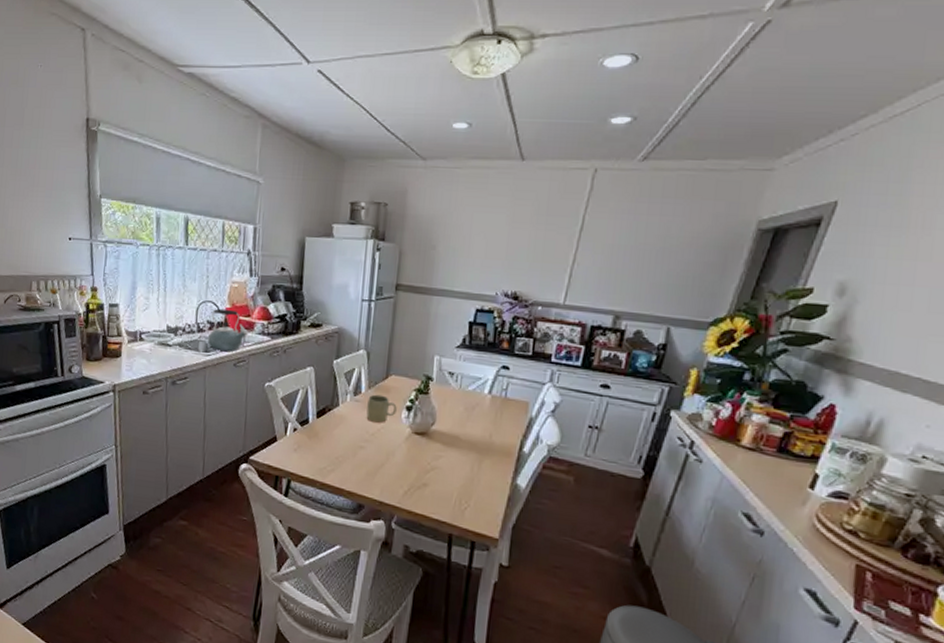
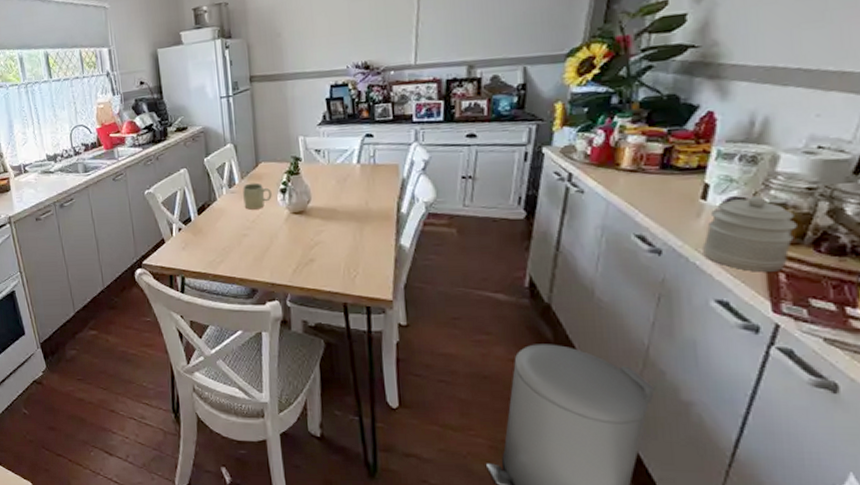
kettle: present [207,308,249,352] -> none [84,129,122,170]
jar: none [801,493,891,570] -> present [702,196,797,272]

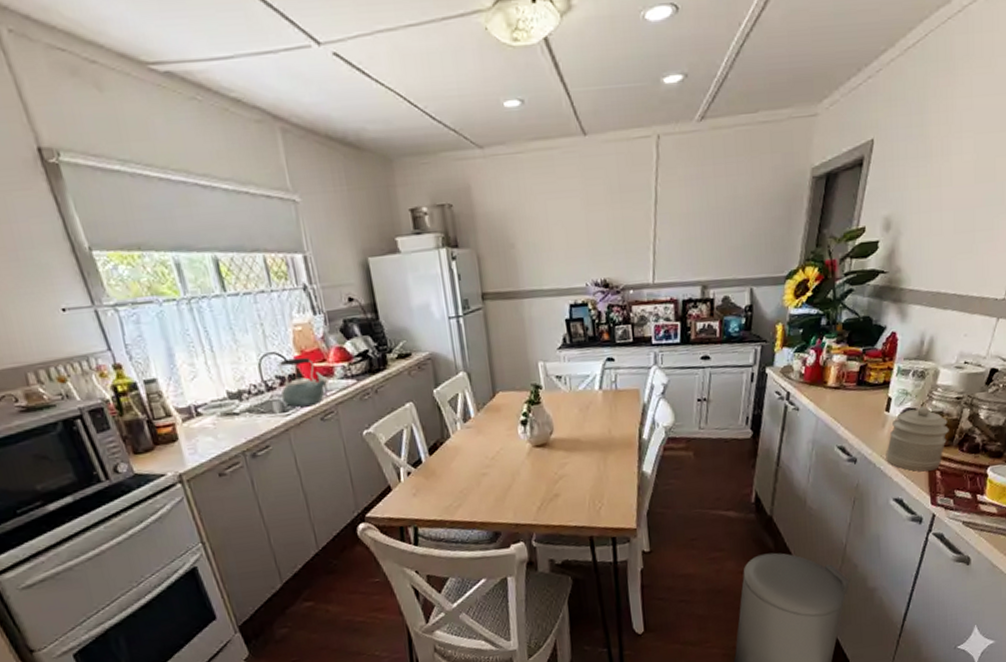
kettle: none [84,129,122,170] -> present [278,357,330,408]
mug: present [243,183,272,210] -> none [479,415,512,446]

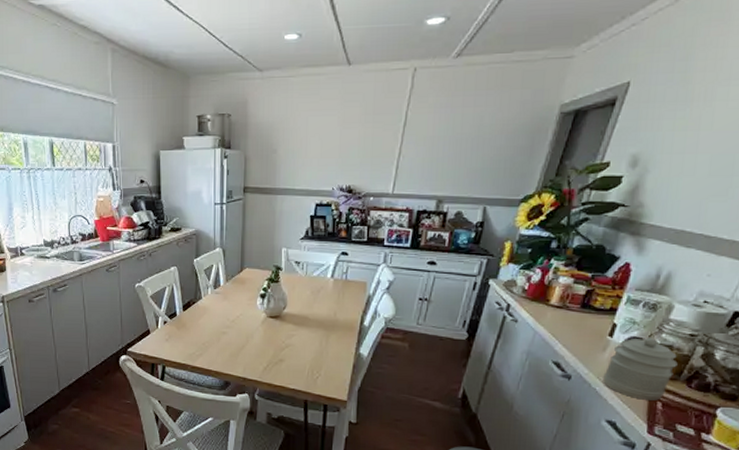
kettle: present [278,357,330,408] -> none [80,221,117,259]

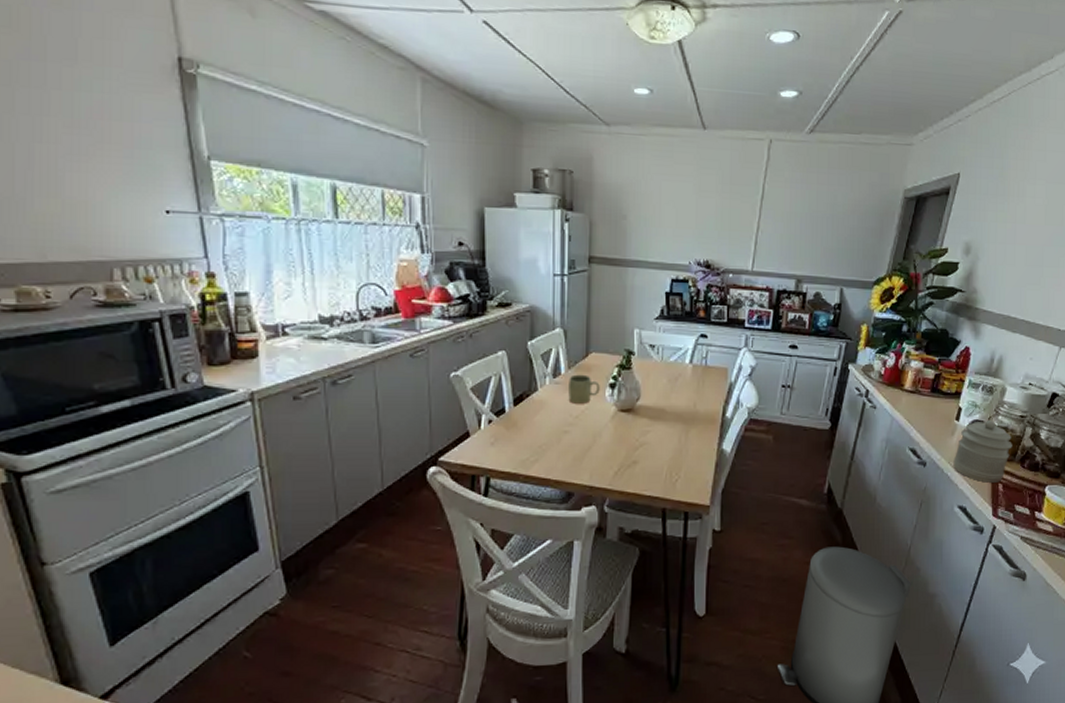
mug: none [226,286,252,311] -> present [568,374,600,404]

